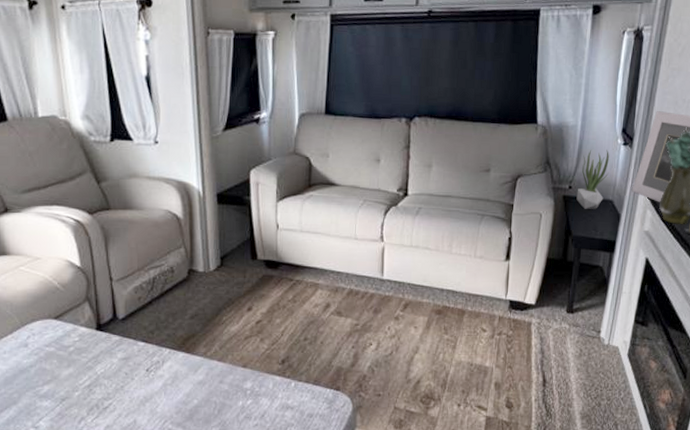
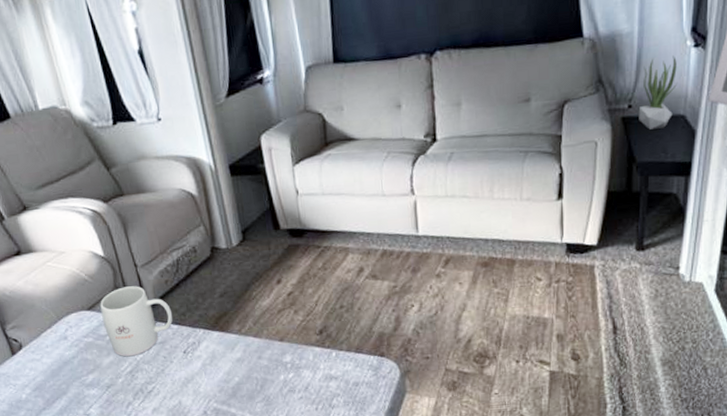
mug: none [68,299,141,370] -> present [100,286,173,357]

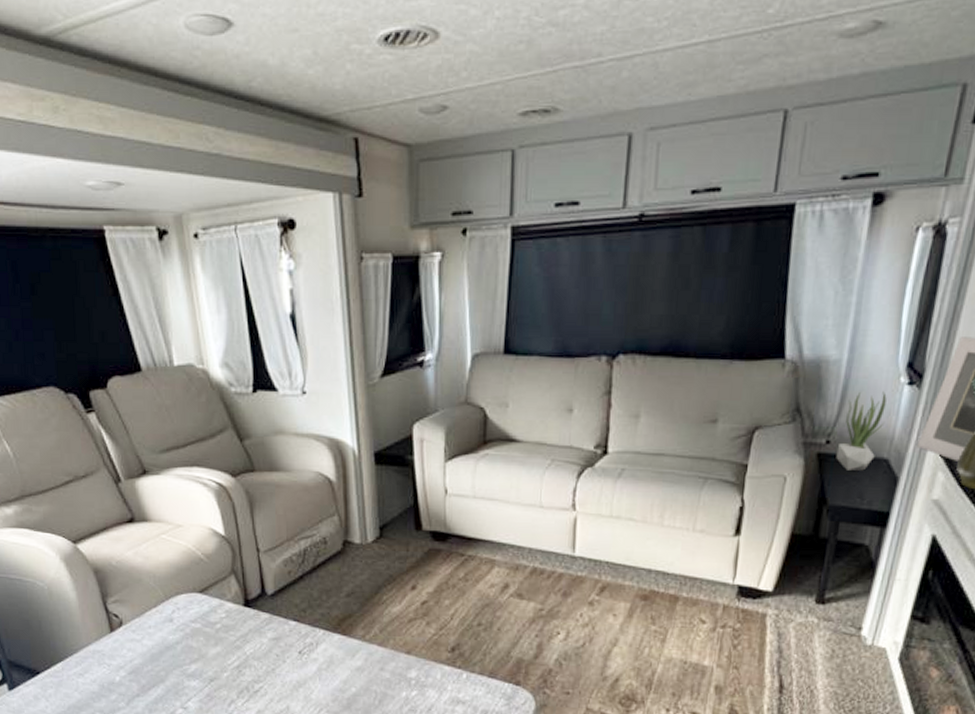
mug: present [100,286,173,357] -> none [214,572,292,650]

